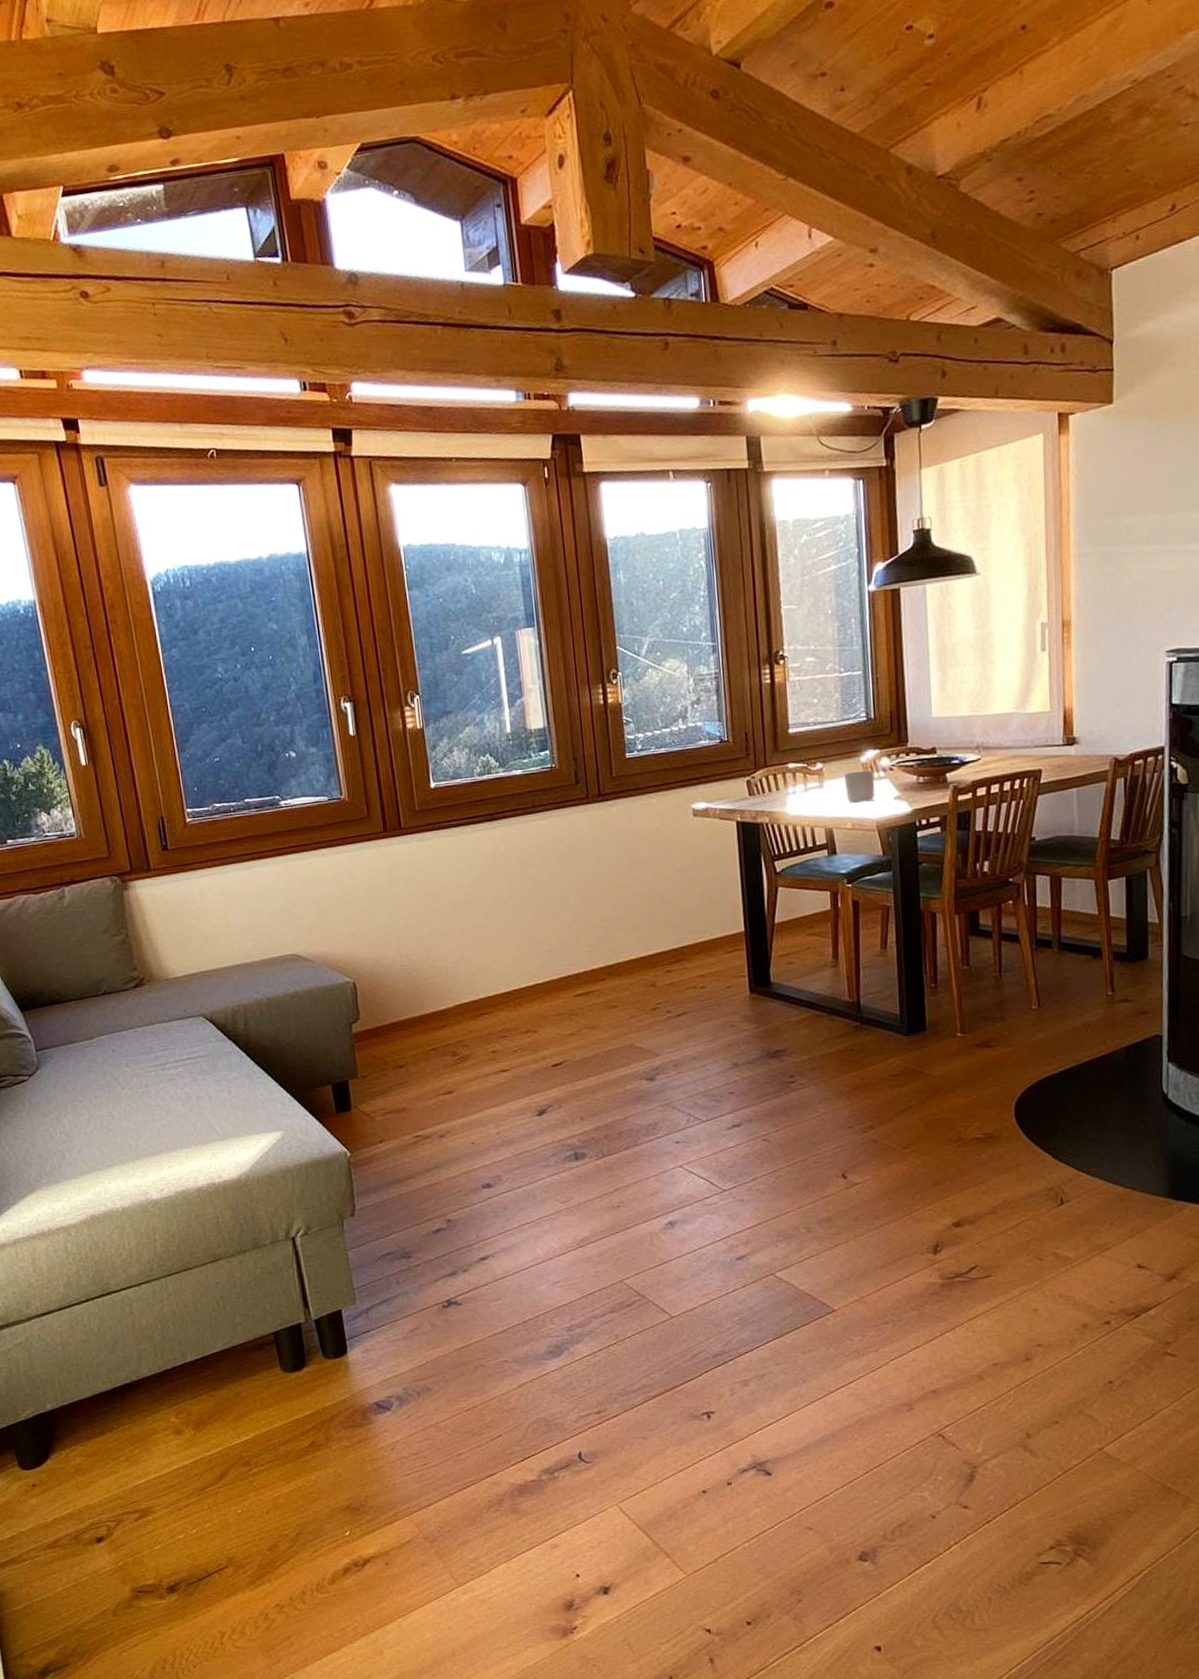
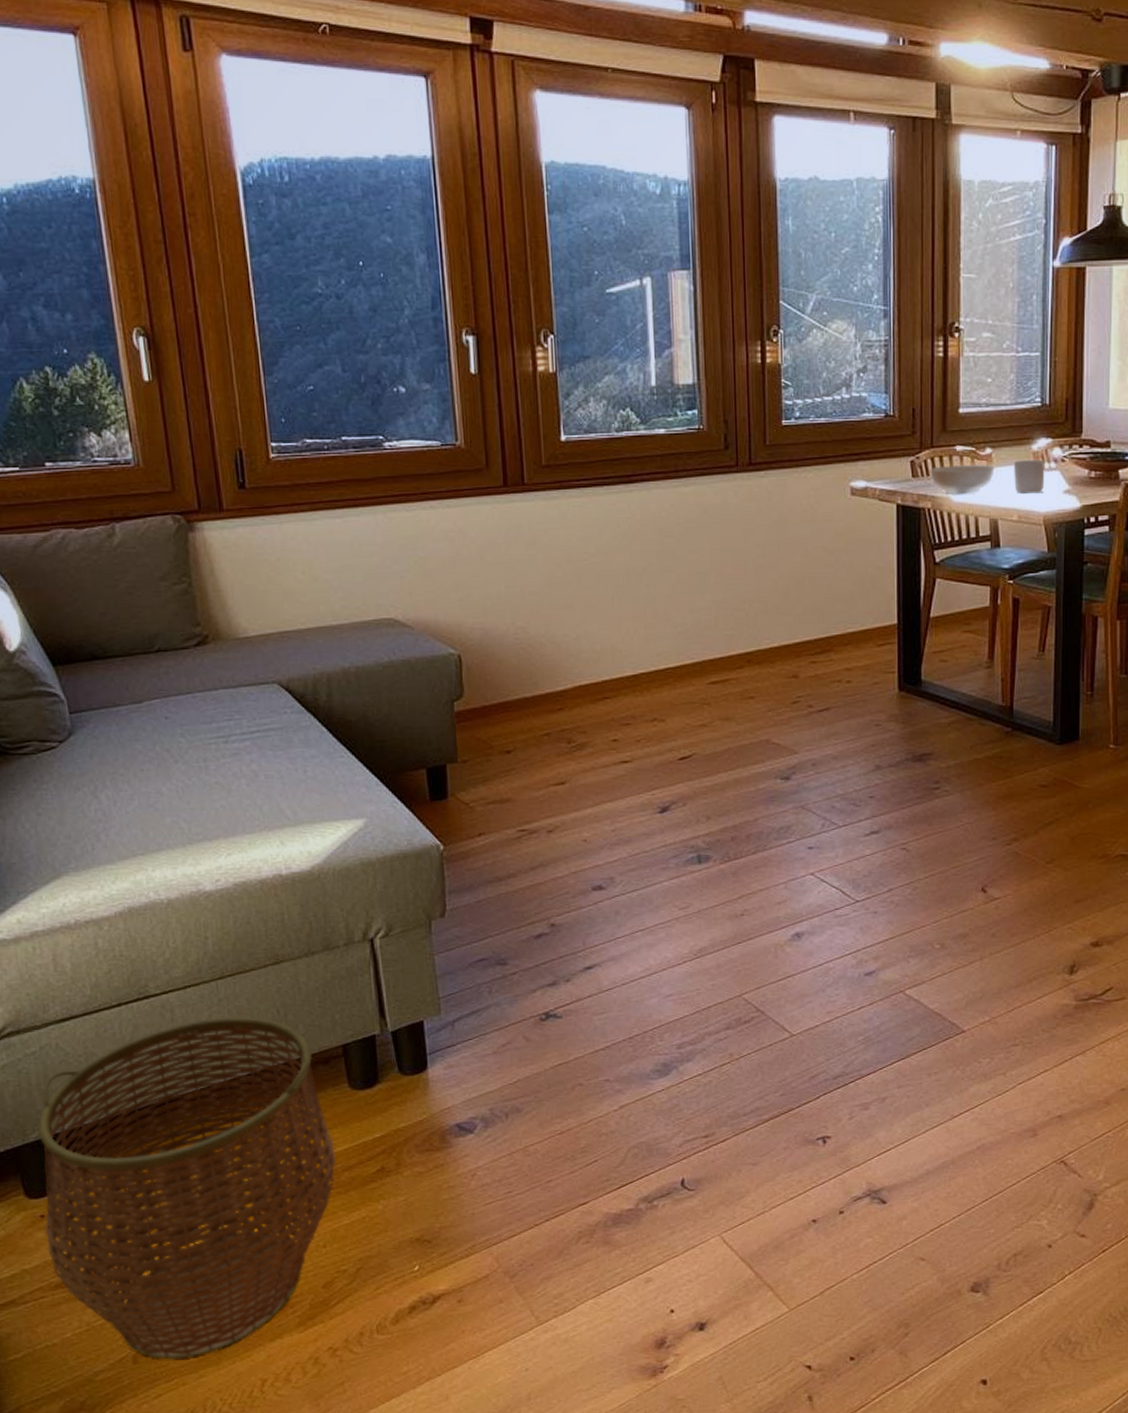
basket: none [26,1308,274,1612] -> present [37,1016,336,1359]
bowl: none [765,779,826,809] -> present [930,465,995,494]

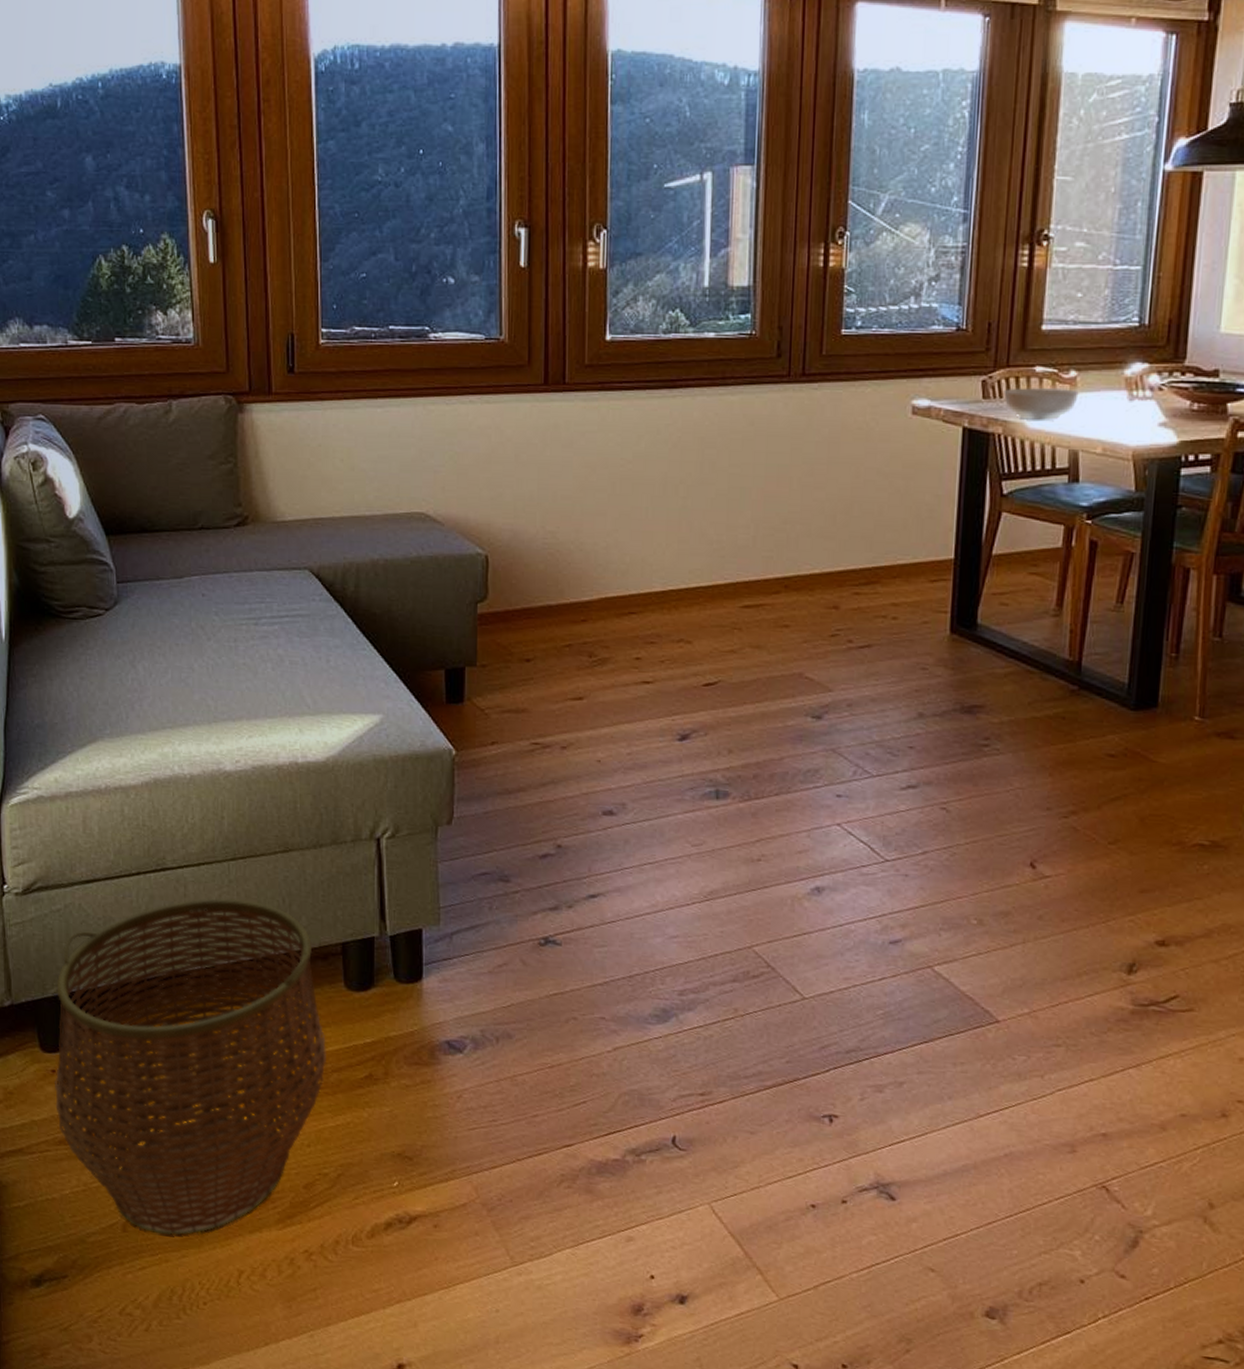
mug: present [1014,459,1045,494] -> none [1100,386,1139,424]

